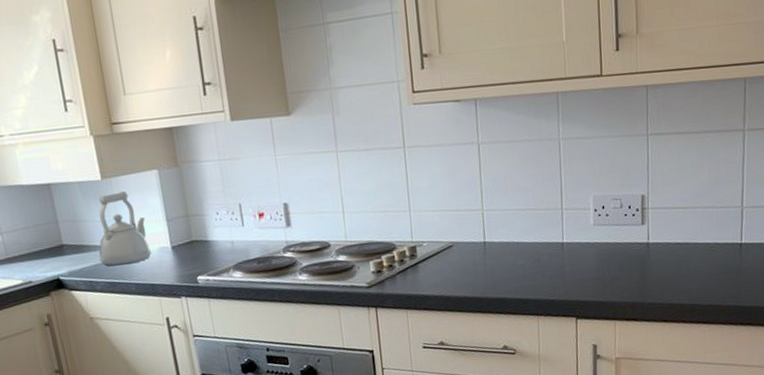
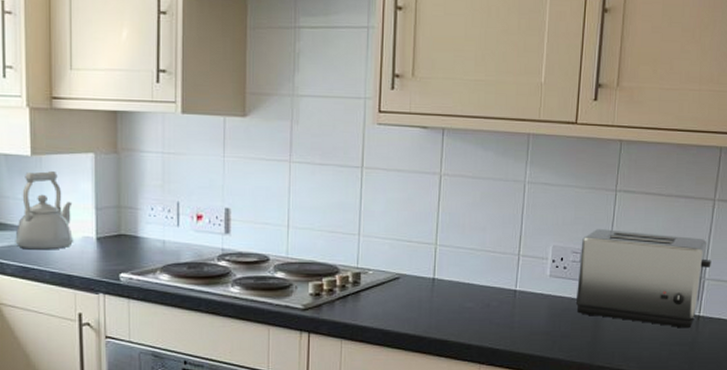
toaster: none [619,169,748,257] -> present [575,229,711,329]

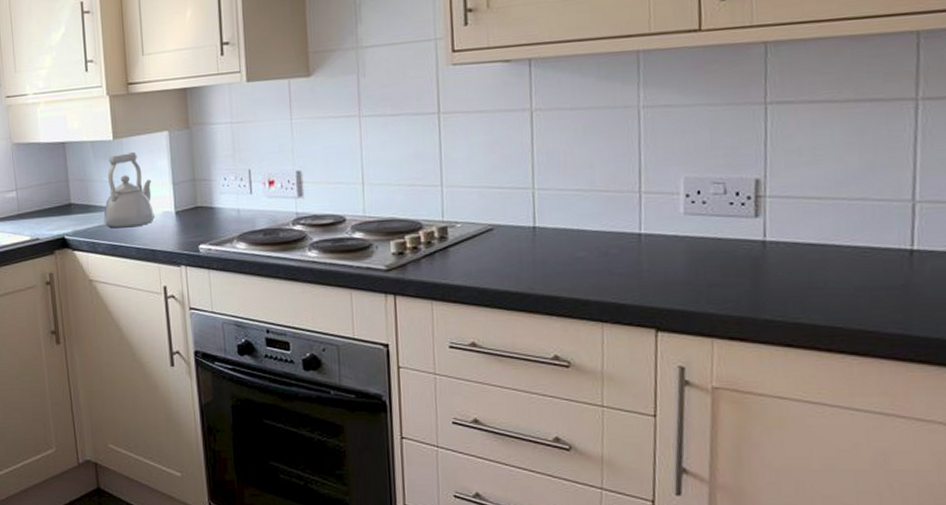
toaster: present [575,229,711,329] -> none [723,149,923,267]

